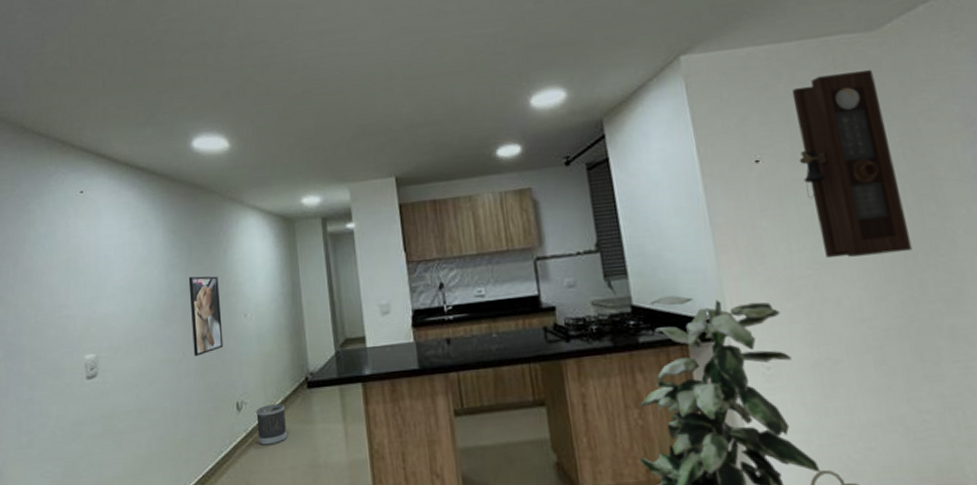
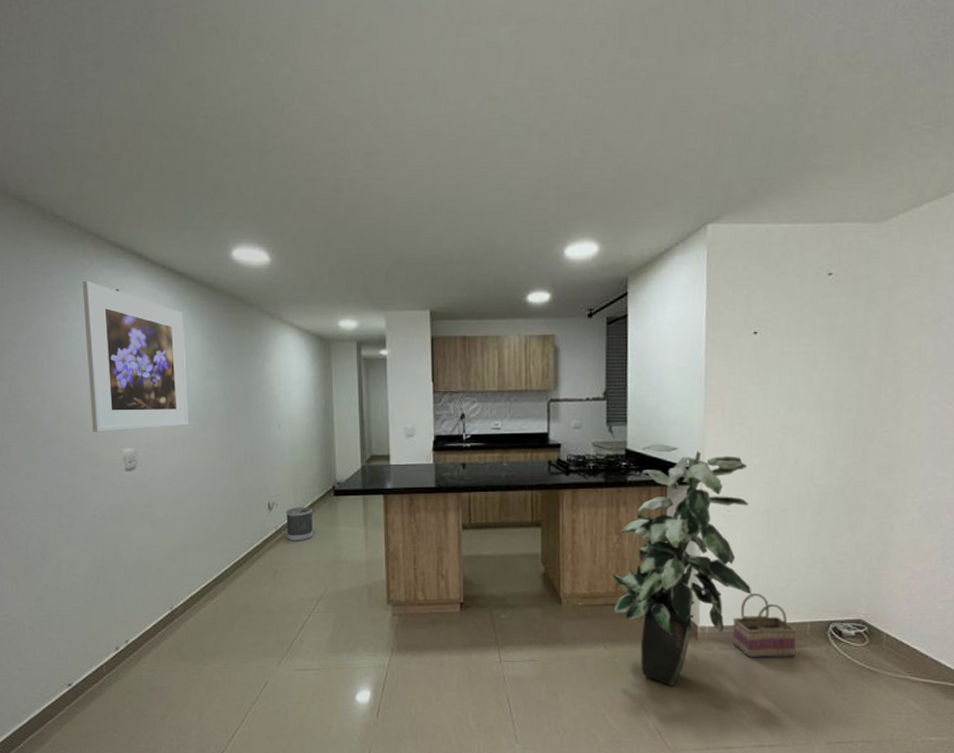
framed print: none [48,186,152,340] -> present [82,280,189,433]
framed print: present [188,276,224,357] -> none [225,385,258,460]
pendulum clock: present [791,70,913,257] -> none [790,260,871,425]

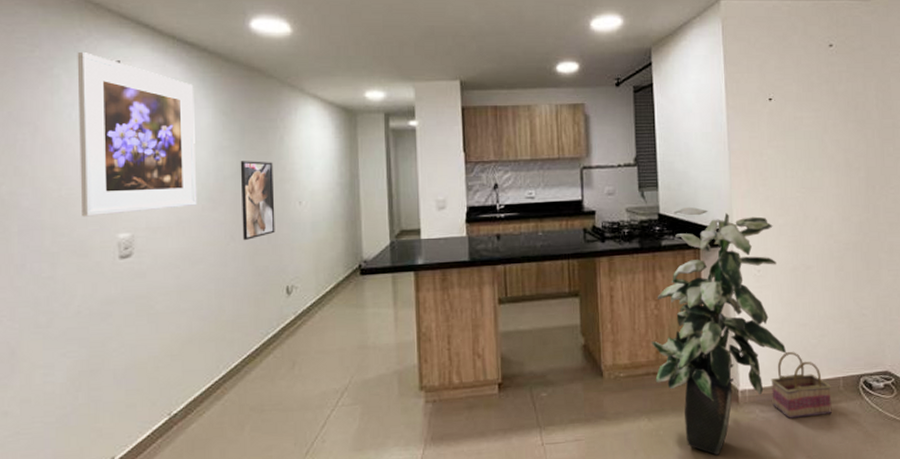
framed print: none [225,385,258,460] -> present [240,161,275,241]
wastebasket: present [286,507,314,541] -> none [306,289,338,328]

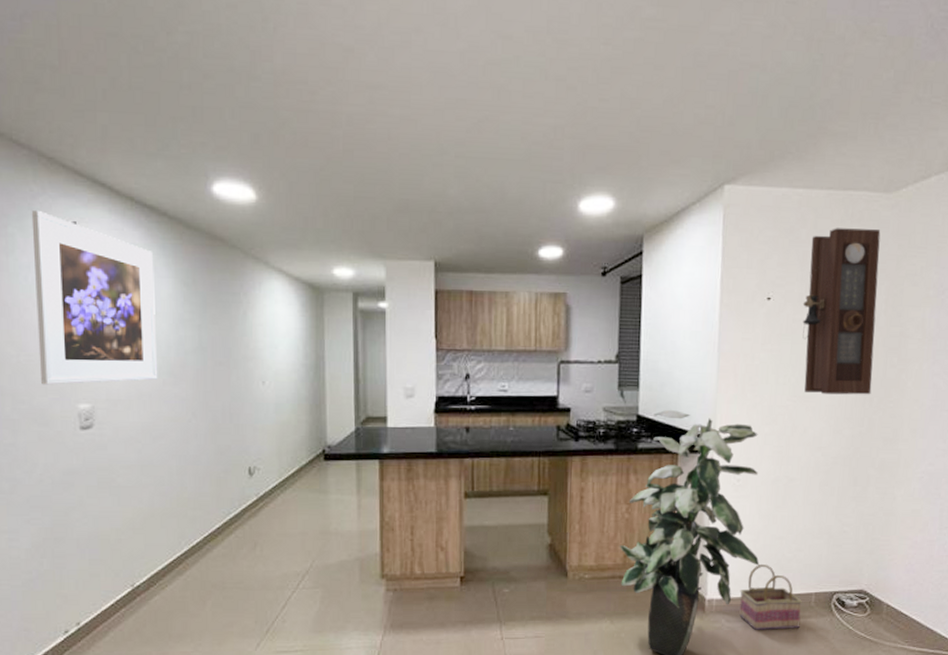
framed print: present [240,161,275,241] -> none [201,336,238,419]
pendulum clock: none [801,33,873,184] -> present [802,228,881,395]

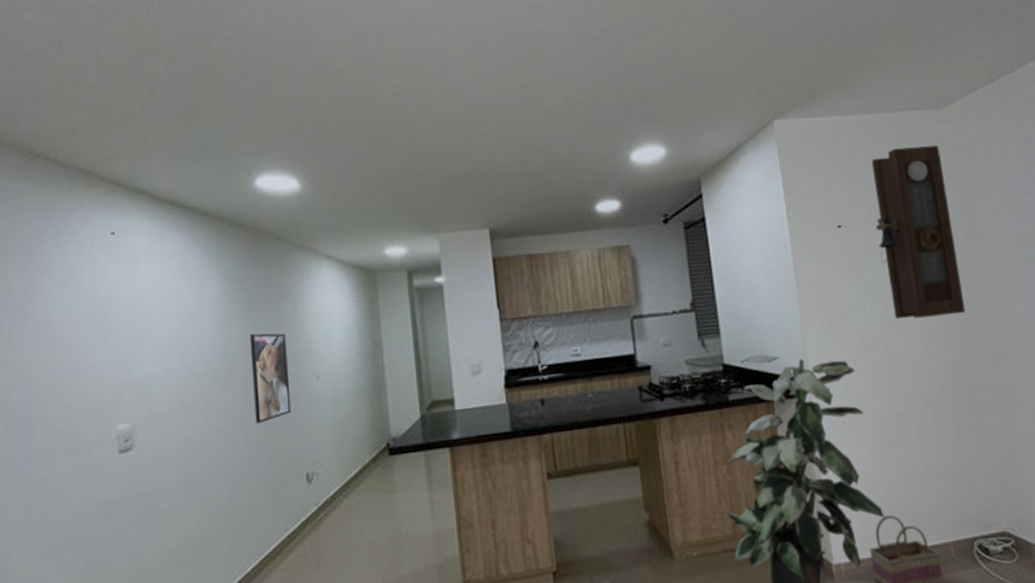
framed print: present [31,209,158,385] -> none [68,225,204,408]
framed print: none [201,336,238,419] -> present [249,333,292,425]

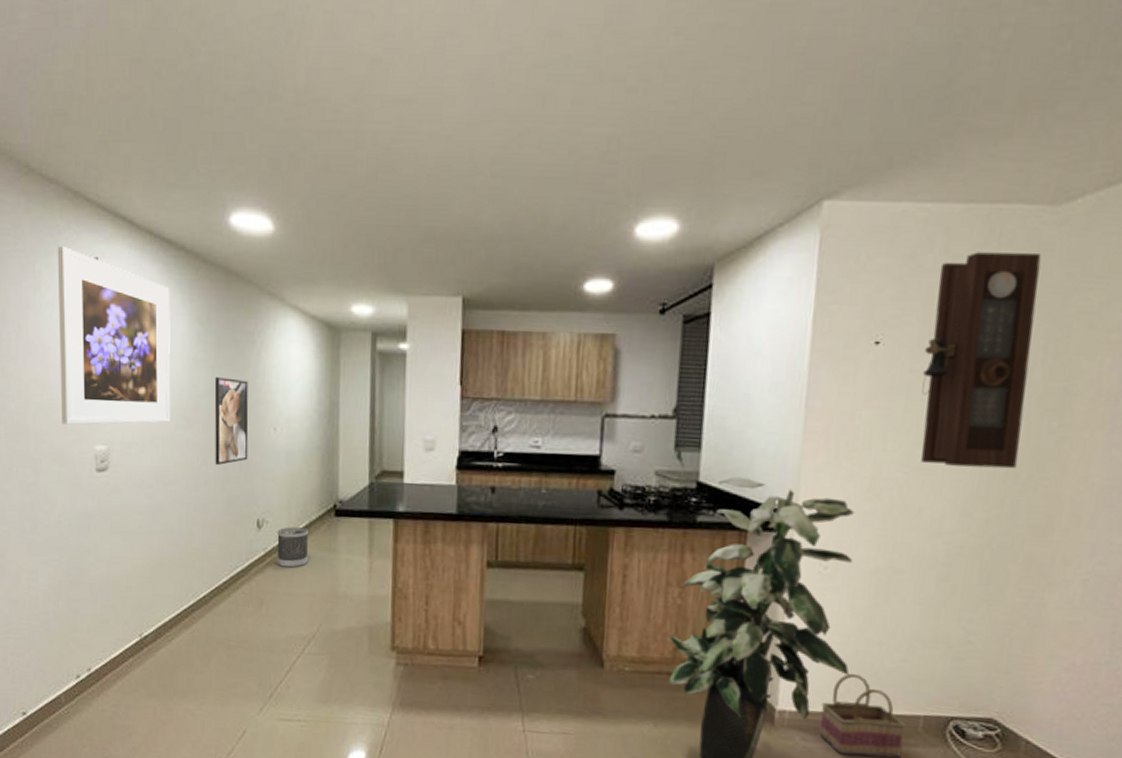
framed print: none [68,225,204,408] -> present [57,245,171,425]
wastebasket: none [329,473,366,520] -> present [276,527,309,568]

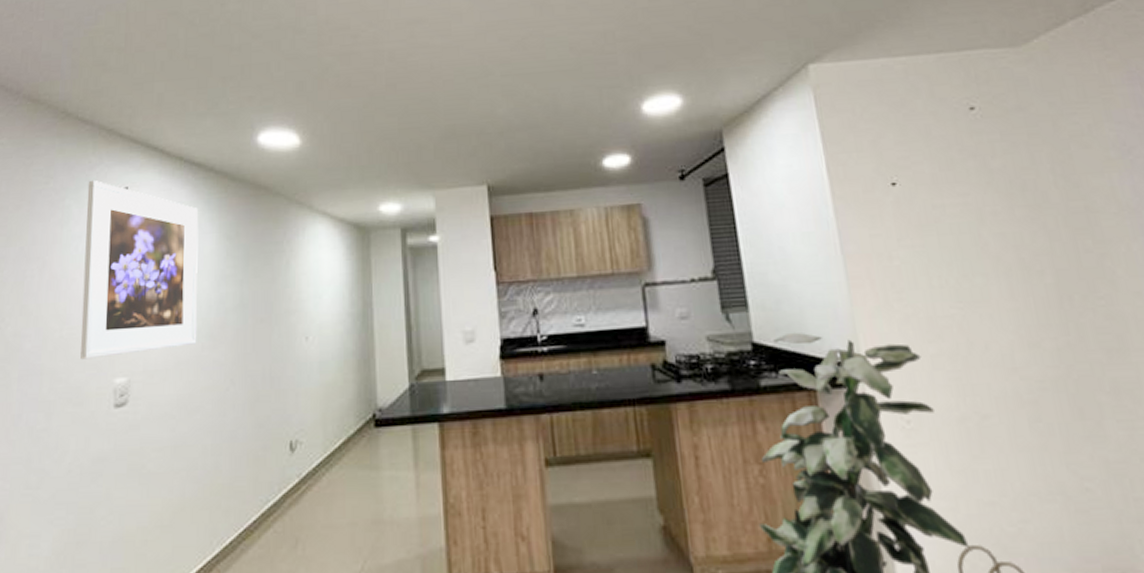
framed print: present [214,377,249,466] -> none [243,290,279,386]
wastebasket: present [276,527,309,568] -> none [312,445,348,495]
pendulum clock: present [921,252,1042,469] -> none [931,89,1068,296]

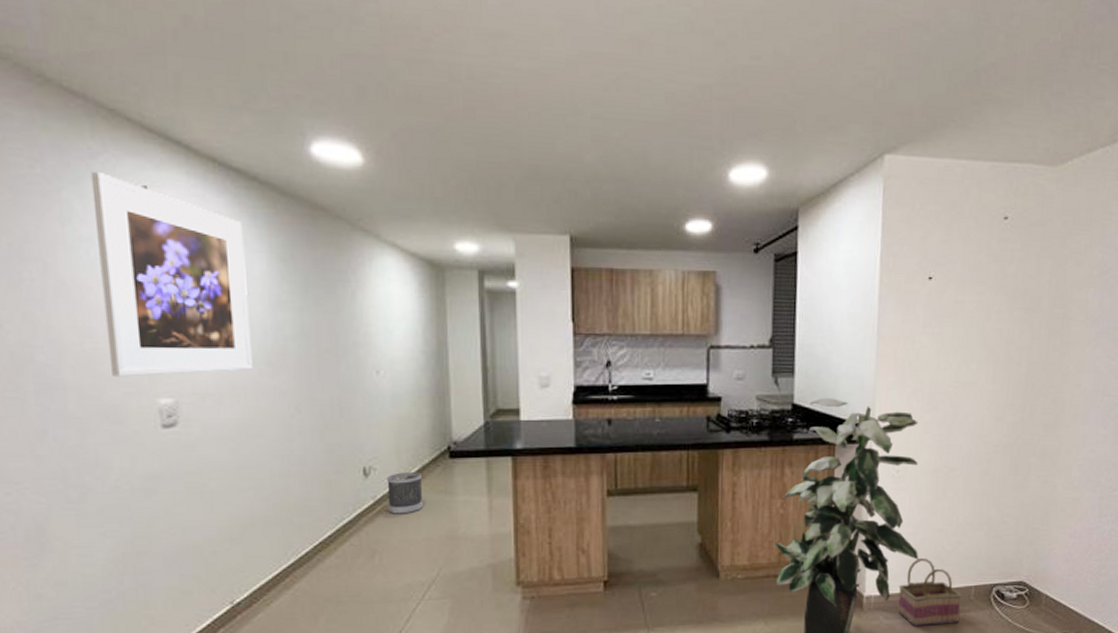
wastebasket: none [312,445,348,495] -> present [387,472,424,514]

